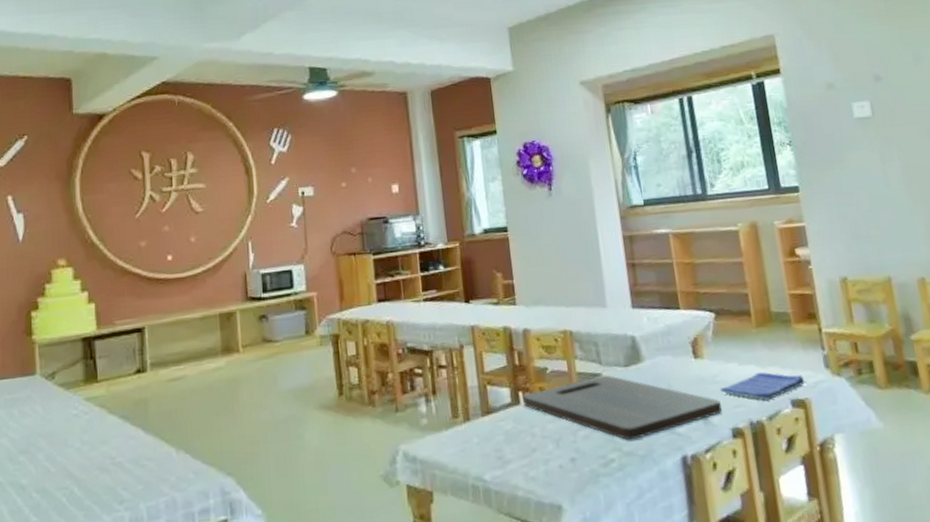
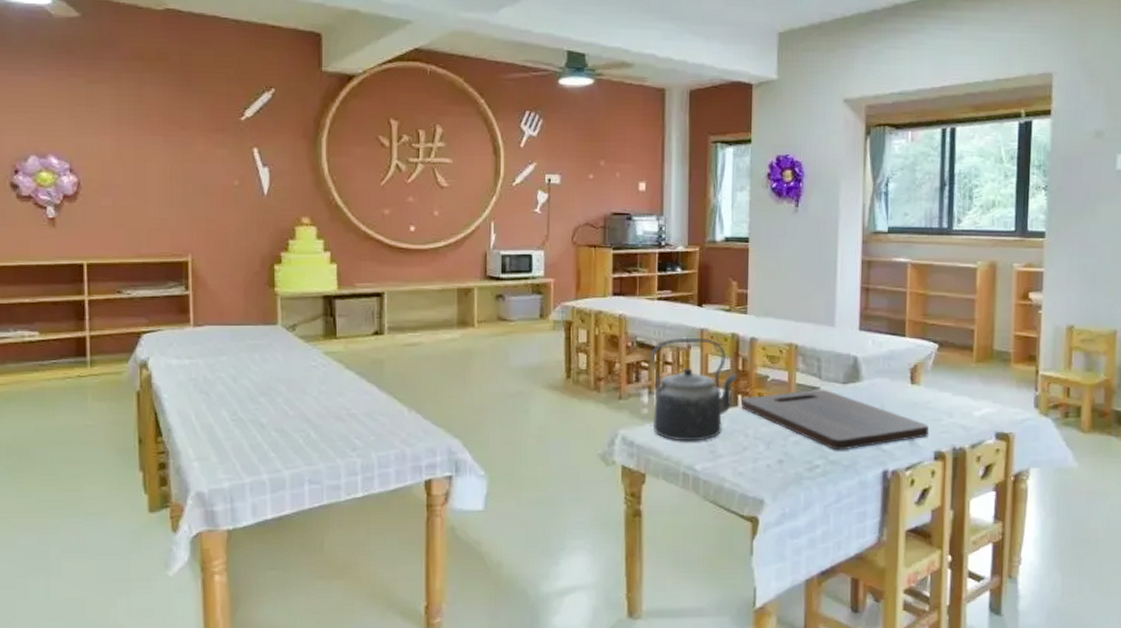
kettle: none [422,335,516,450] -> present [649,337,738,442]
dish towel: present [720,372,805,401] -> none [930,404,1013,431]

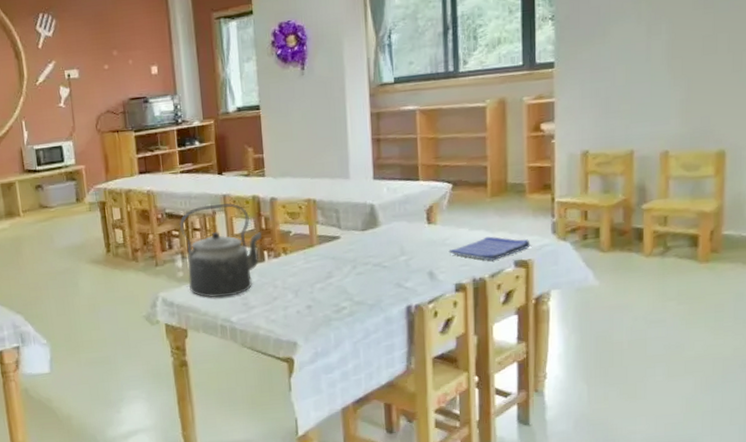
cutting board: present [741,389,928,451] -> none [268,237,448,292]
dish towel: none [930,404,1013,431] -> present [448,236,531,262]

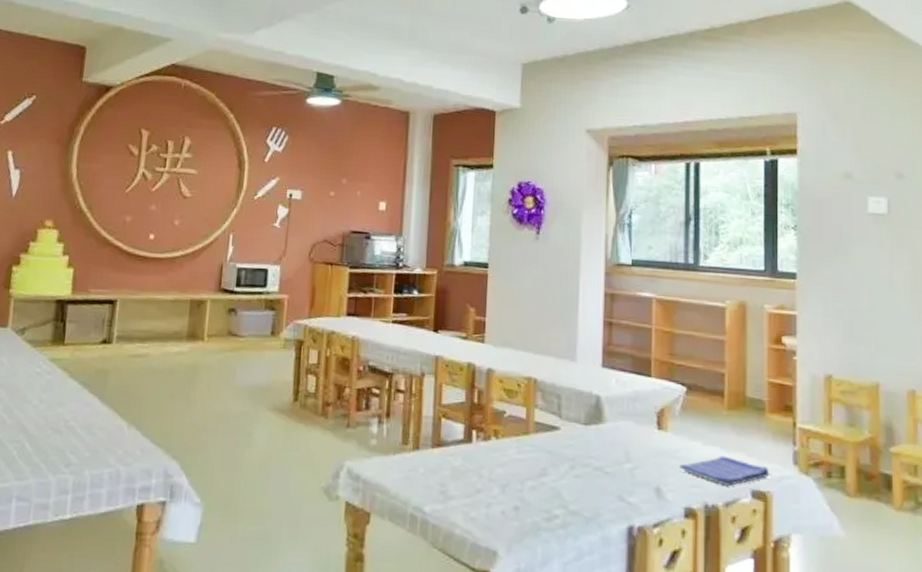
kettle: present [179,203,263,298] -> none [380,364,473,480]

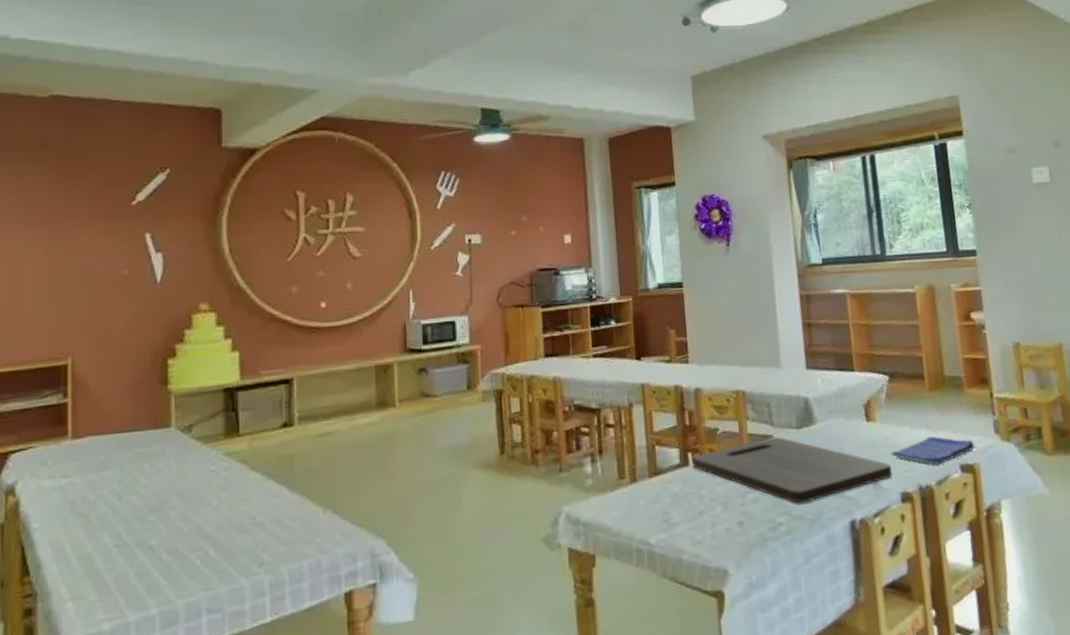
cutting board: none [476,429,677,500] -> present [692,436,892,504]

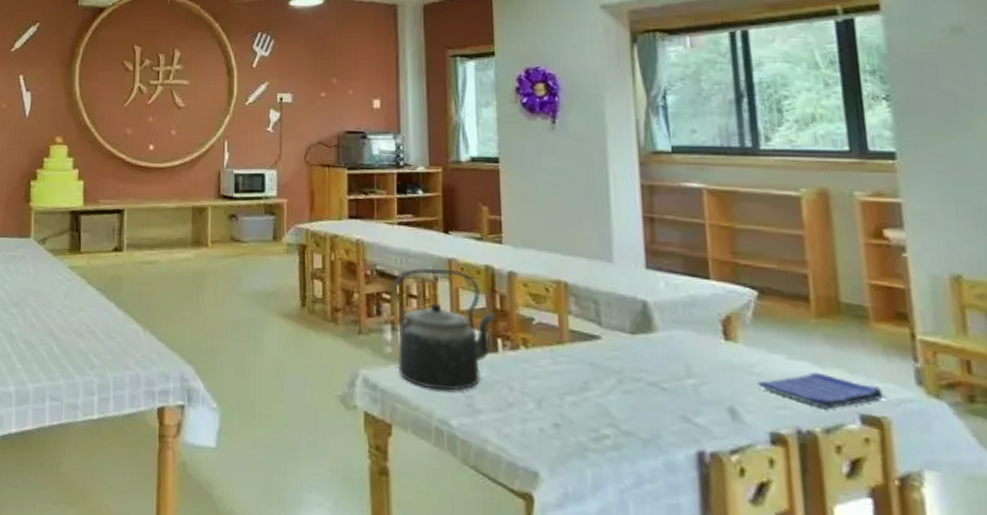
kettle: none [589,394,686,513] -> present [391,267,496,391]
cutting board: present [692,436,892,504] -> none [502,338,758,420]

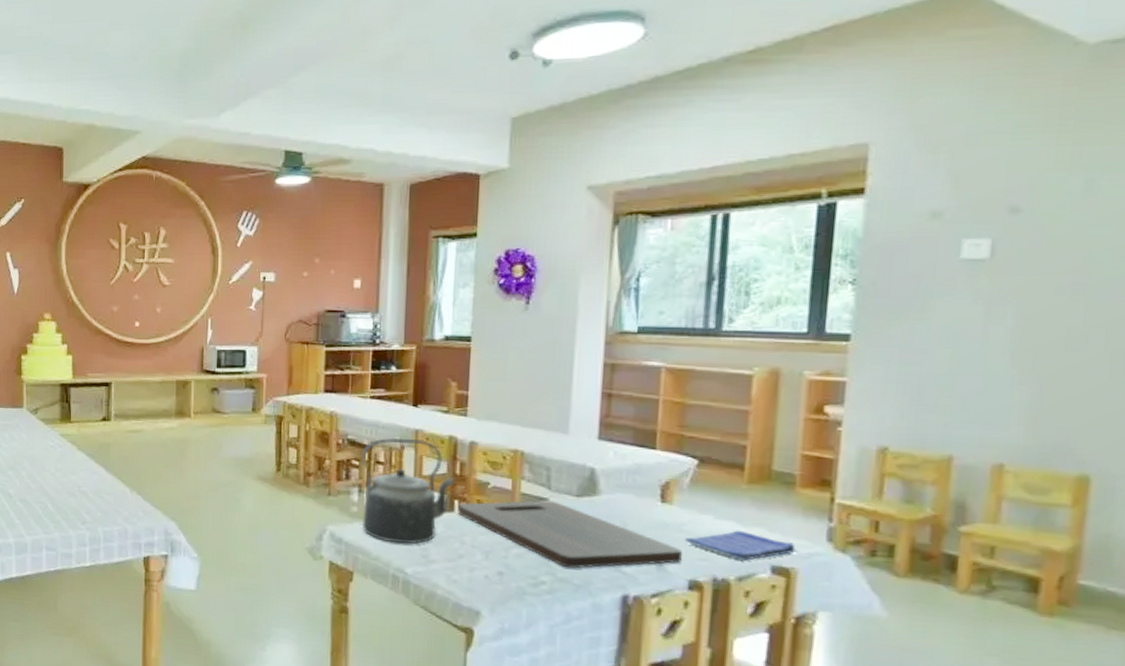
cutting board: none [502,338,758,420] -> present [458,500,682,569]

